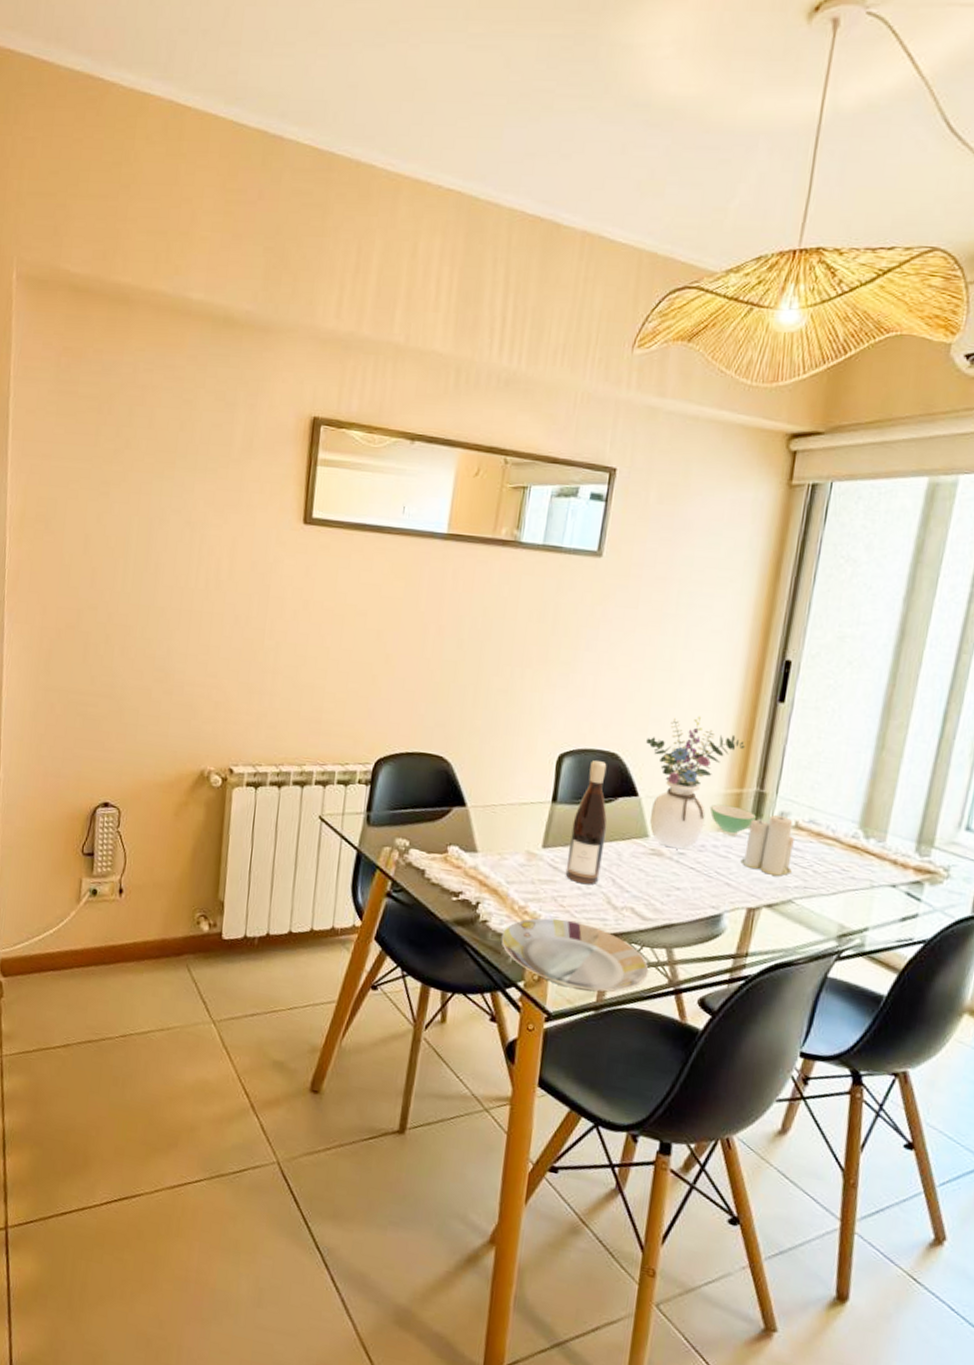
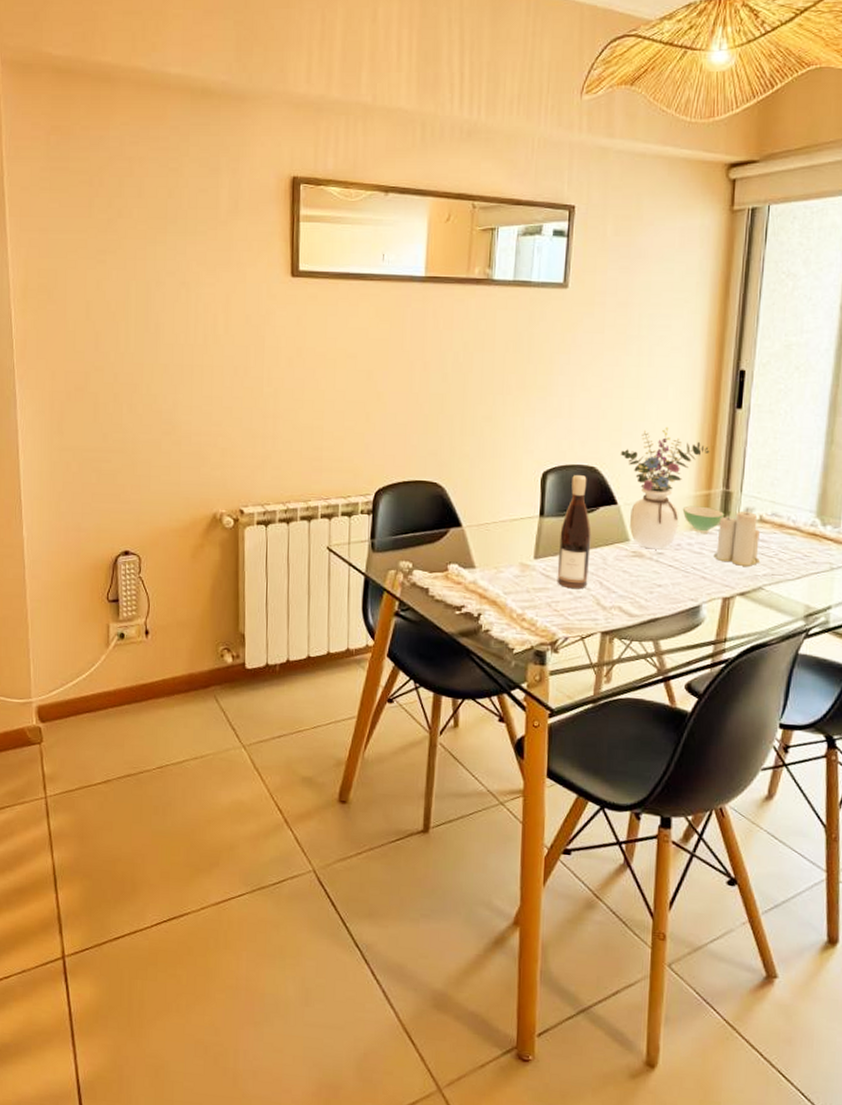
plate: present [501,918,649,992] -> none [503,622,639,686]

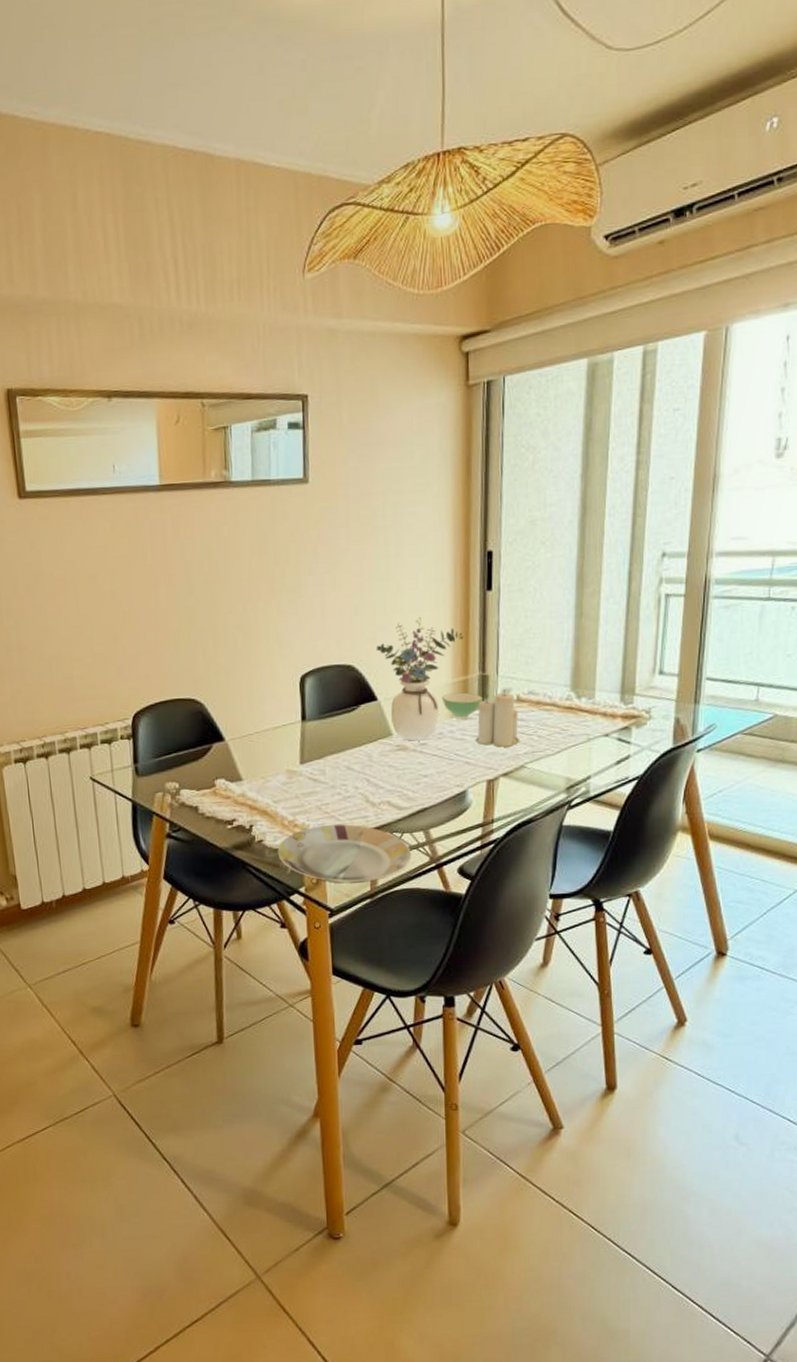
plate: none [503,622,639,686] -> present [277,824,412,884]
bottle: present [557,474,592,589] -> none [323,674,355,790]

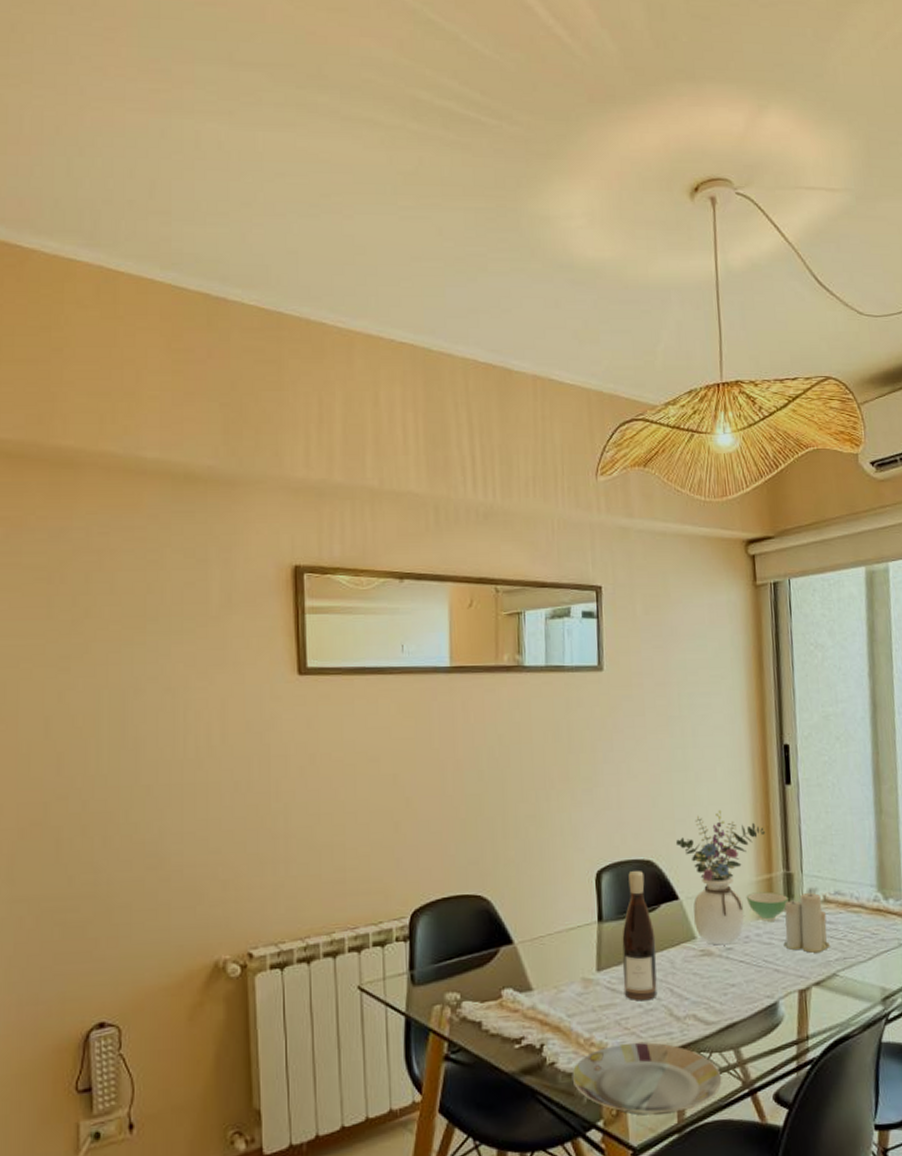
bottle: none [323,674,355,790] -> present [622,870,658,1001]

